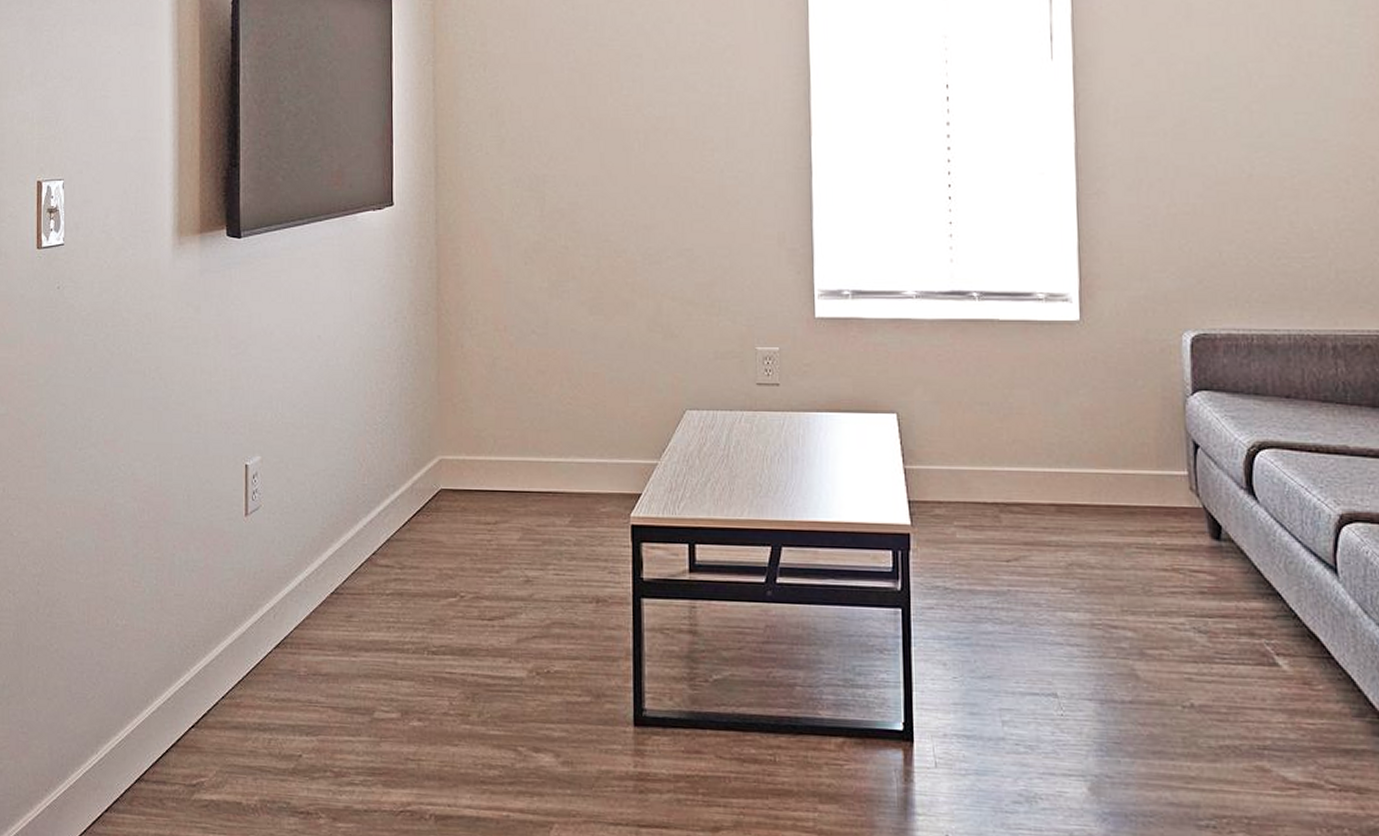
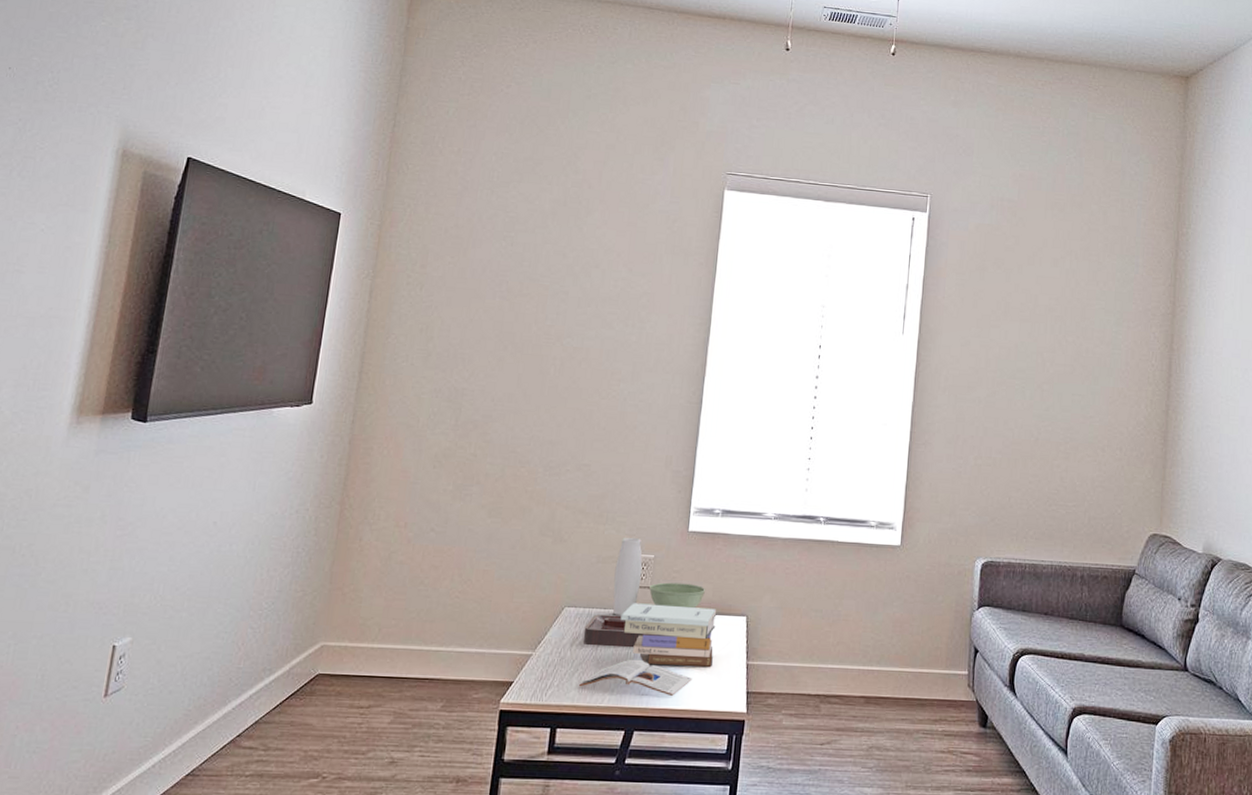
decorative tray: none [710,417,779,454] -> present [582,614,644,648]
magazine: none [714,466,842,508] -> present [579,659,693,697]
vase: none [736,328,768,419] -> present [612,537,643,617]
books: none [750,403,863,473] -> present [620,603,717,667]
bowl: none [777,378,845,407] -> present [648,582,706,609]

